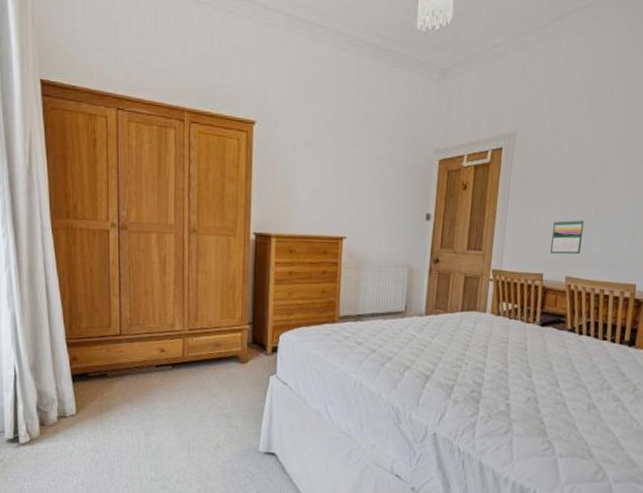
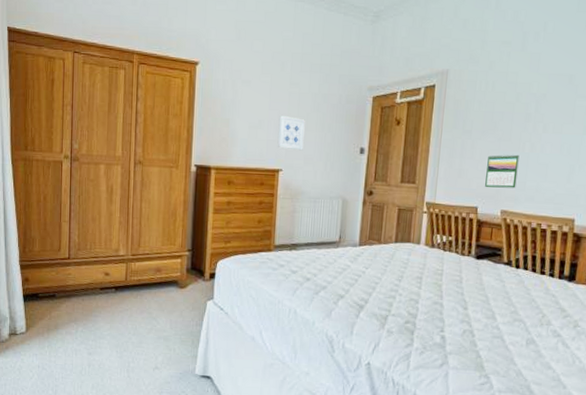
wall art: none [340,180,370,217] -> present [277,116,305,151]

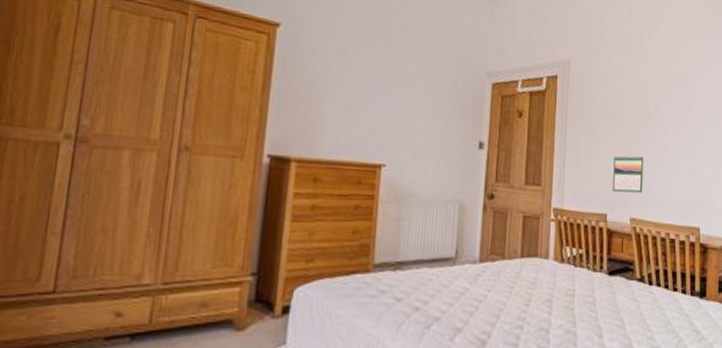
wall art: present [277,116,305,151] -> none [379,98,415,142]

